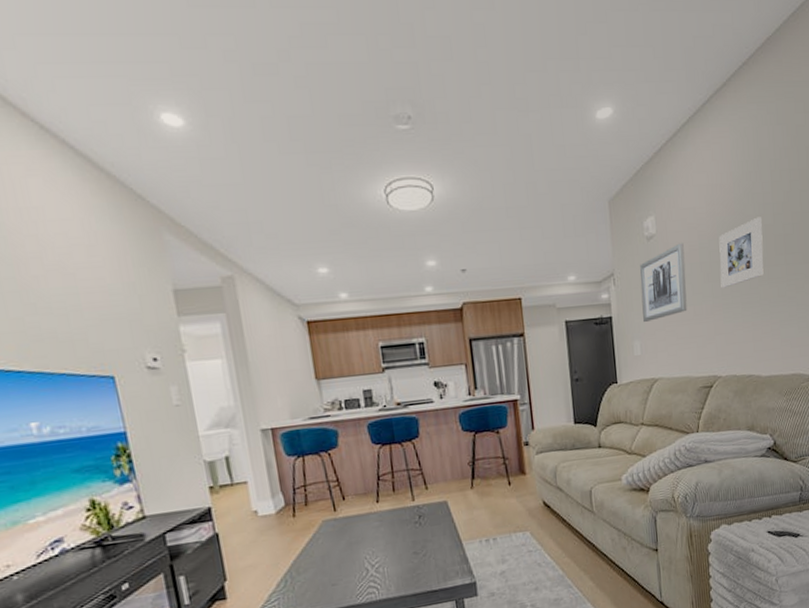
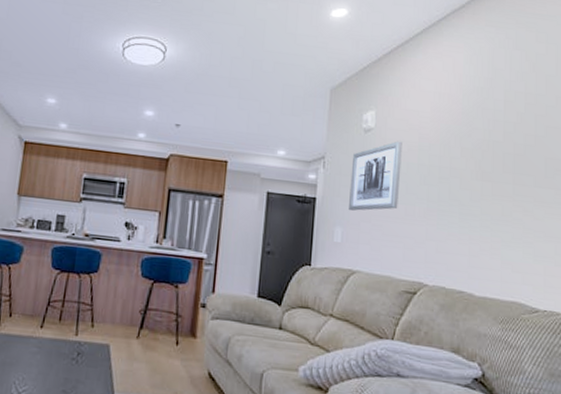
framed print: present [719,217,764,288] -> none [438,131,491,195]

